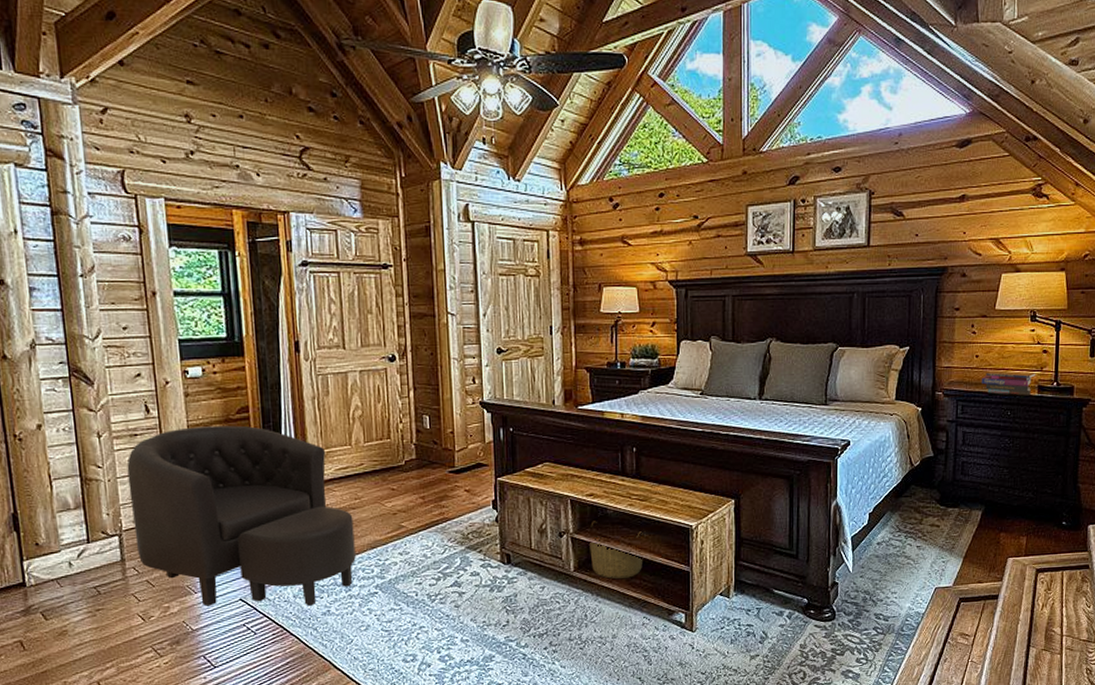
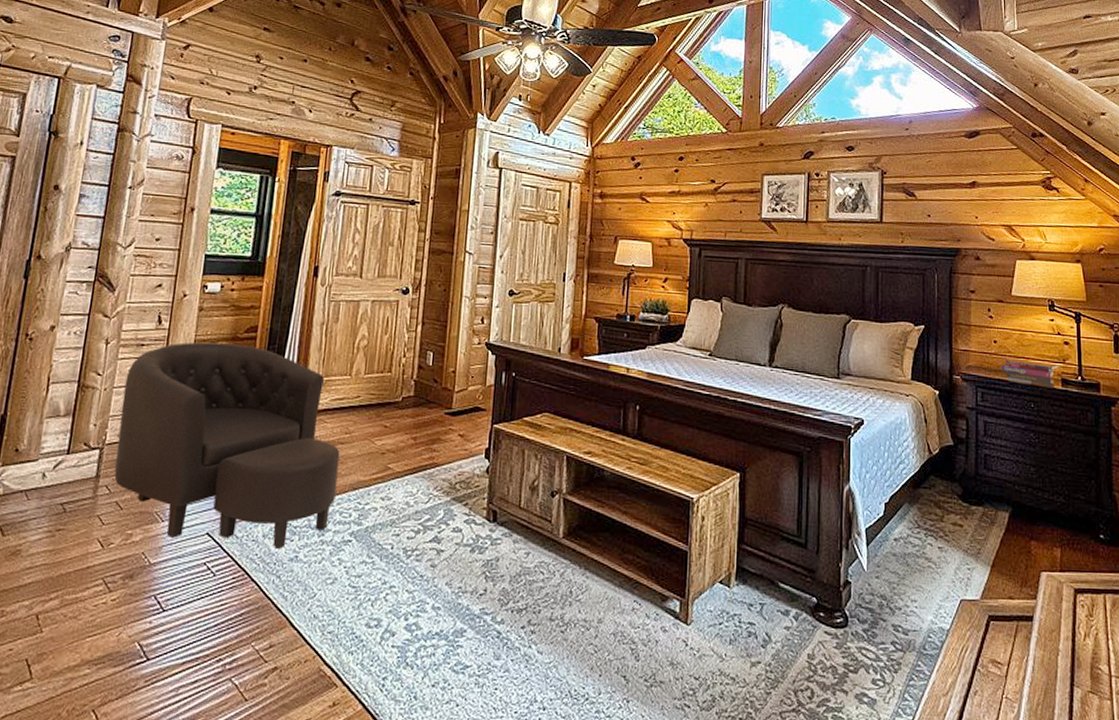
basket: present [588,521,646,579] -> none [581,482,643,552]

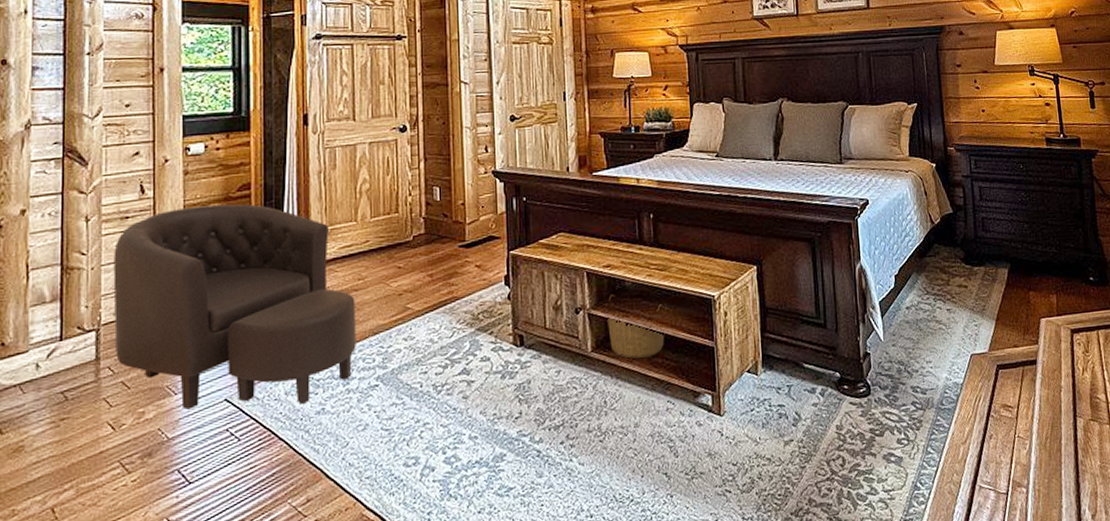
basket: none [581,482,643,552] -> present [606,294,666,359]
books: present [1002,358,1059,390] -> none [991,124,1042,150]

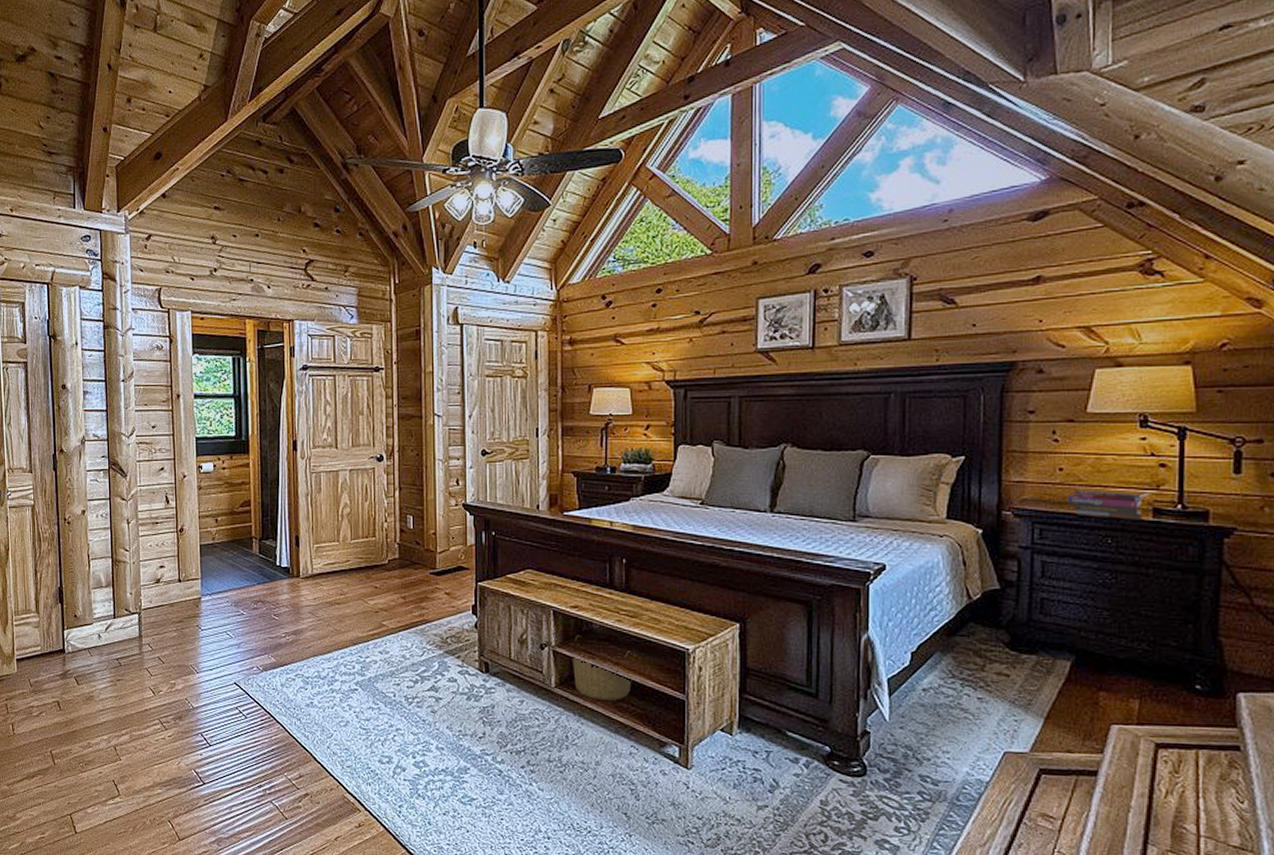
ottoman: present [113,204,356,410] -> none [148,518,339,696]
books: none [991,124,1042,150] -> present [1068,487,1150,522]

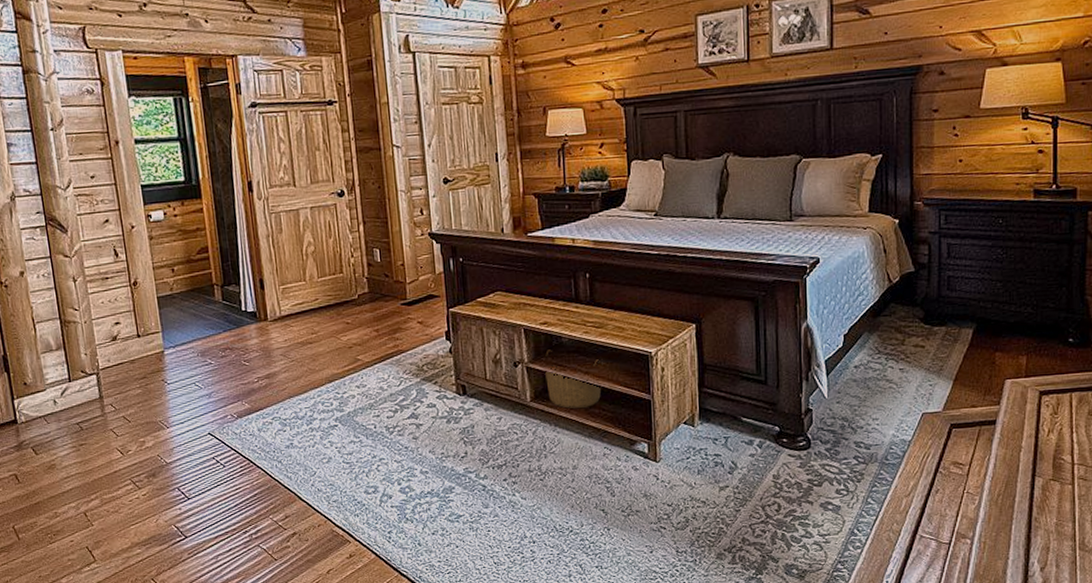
books: present [1068,487,1150,522] -> none [967,175,1031,204]

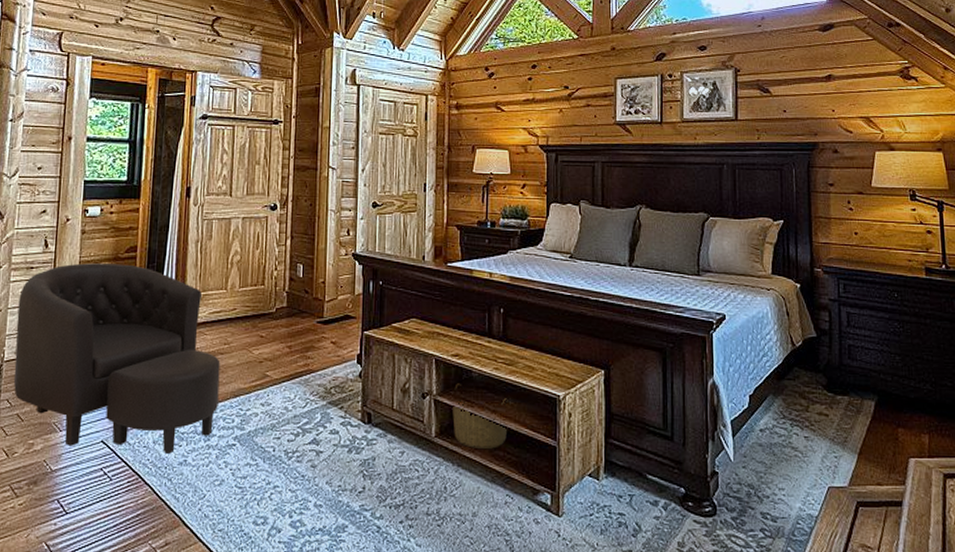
ottoman: none [100,265,315,441] -> present [13,263,221,454]

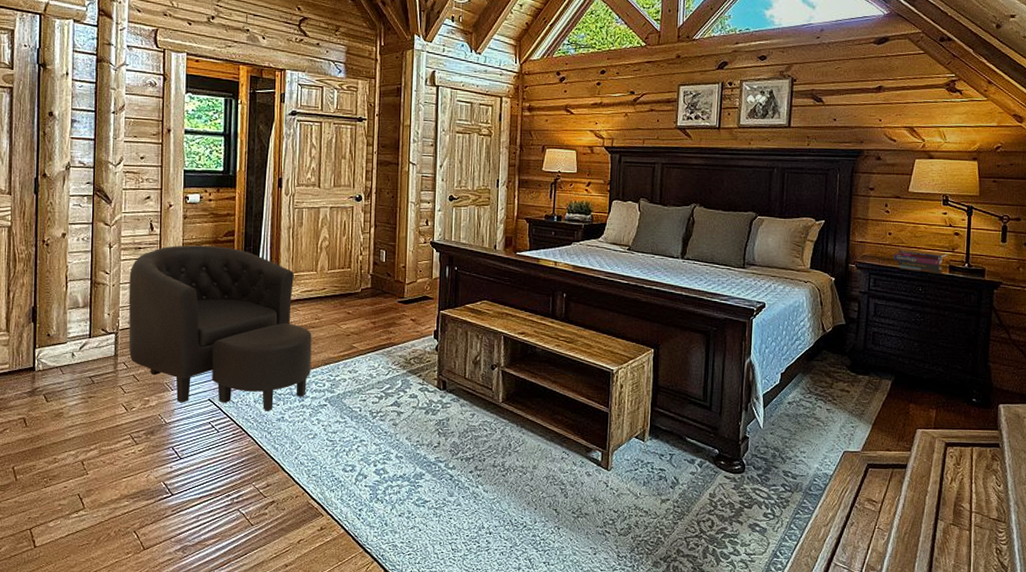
basket: present [451,383,511,449] -> none [517,357,570,413]
books: none [863,249,922,279] -> present [894,248,948,276]

